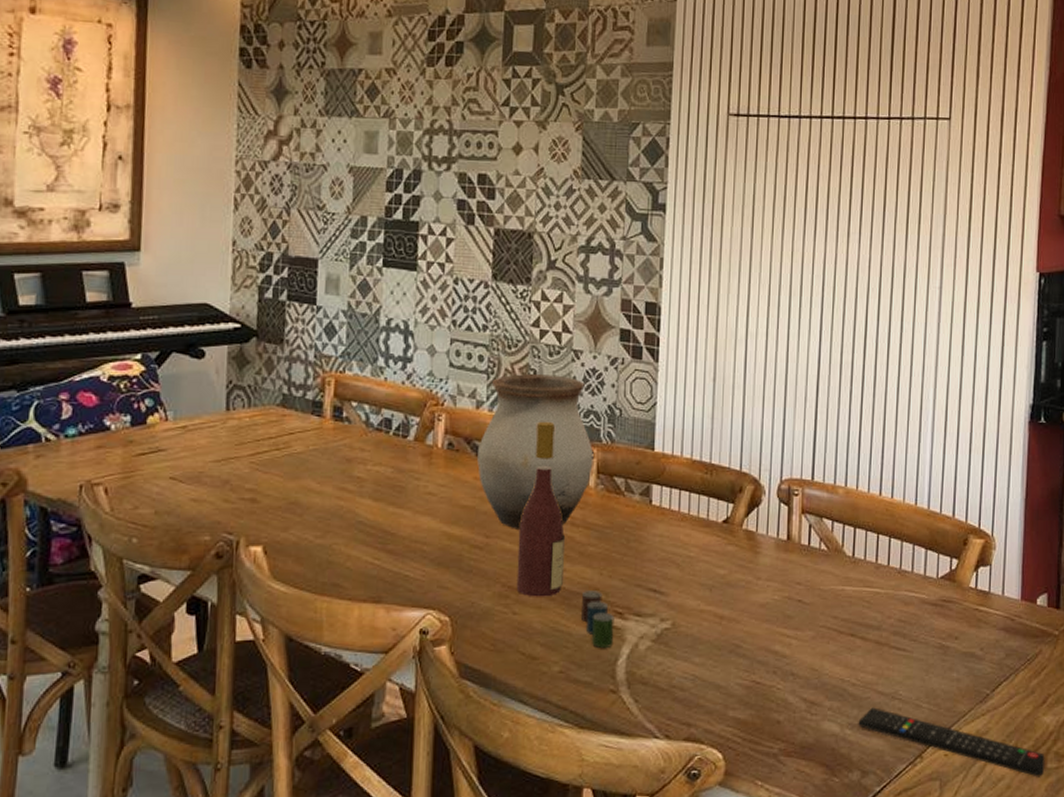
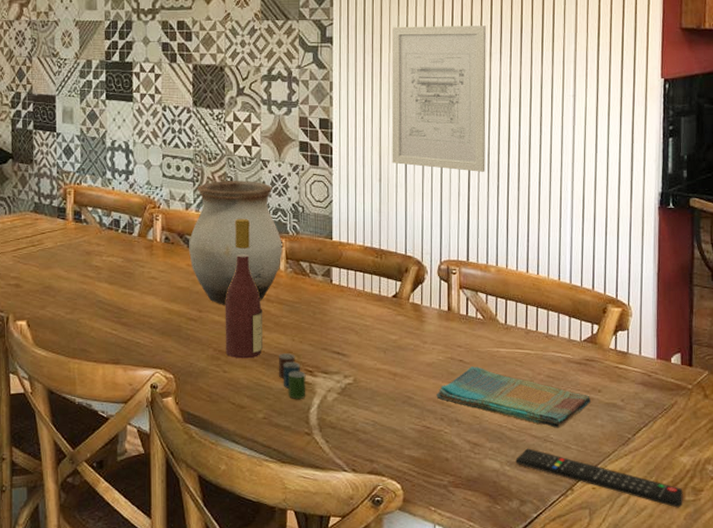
wall art: none [729,195,845,374] -> present [391,26,486,172]
dish towel: none [769,608,946,684] -> present [436,366,590,429]

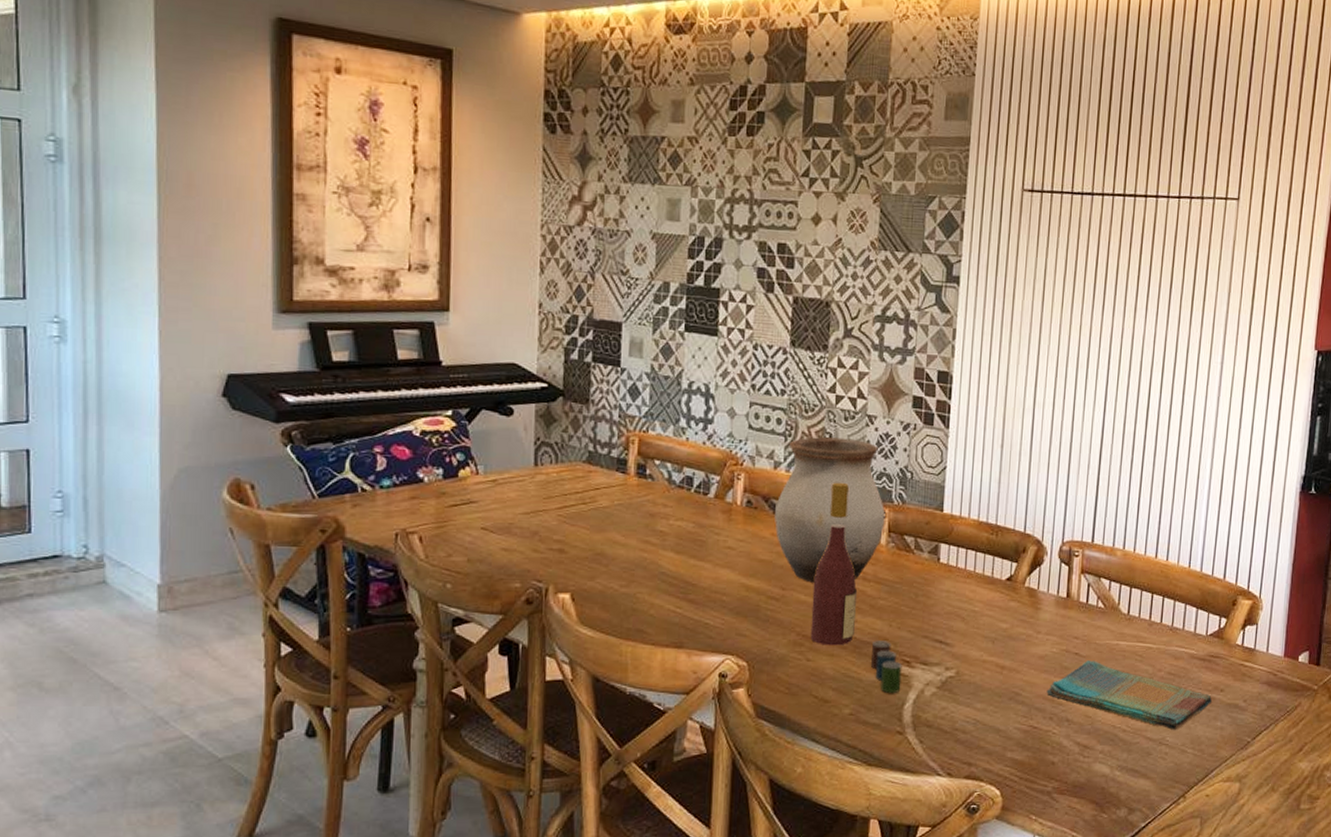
wall art: present [391,26,486,172] -> none [1017,269,1133,443]
remote control: present [515,448,683,508] -> none [1127,752,1299,817]

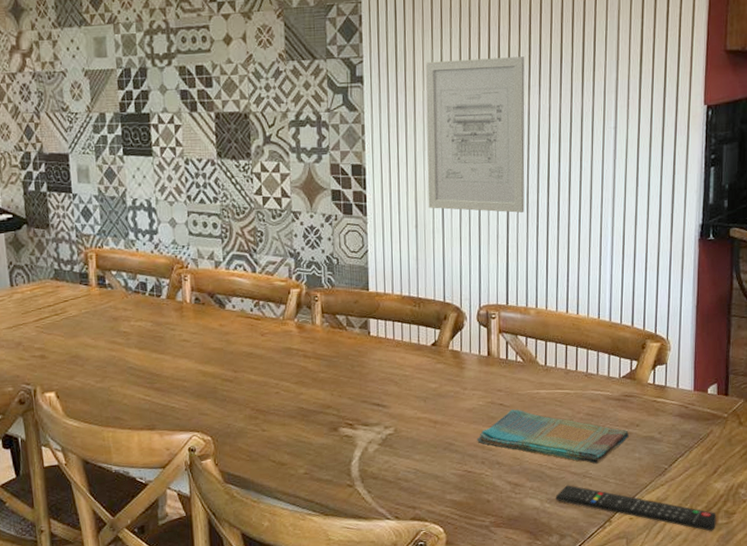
vase: present [774,437,885,583] -> none [220,234,318,364]
wine bottle: present [810,482,857,646] -> none [260,273,301,417]
cup: present [871,641,902,693] -> none [318,408,347,453]
wall art: none [1017,269,1133,443] -> present [425,56,525,213]
remote control: none [1127,752,1299,817] -> present [555,485,716,531]

